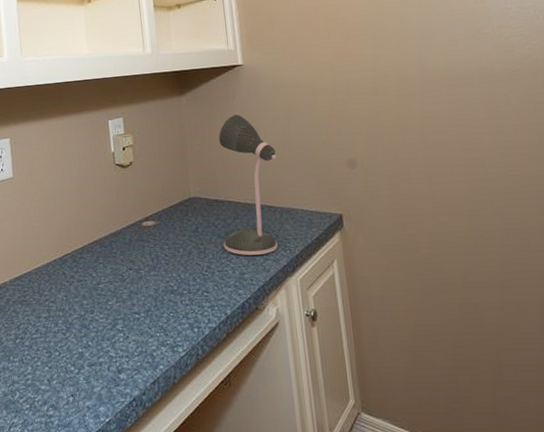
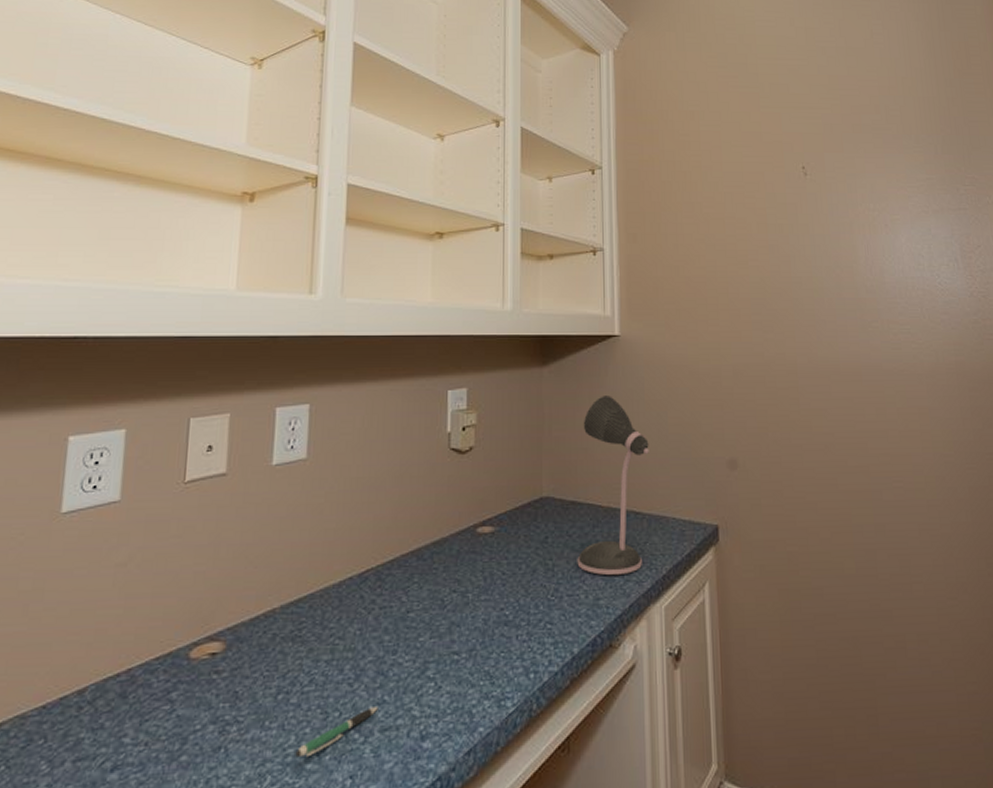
pen: none [33,349,86,382] -> present [295,707,379,758]

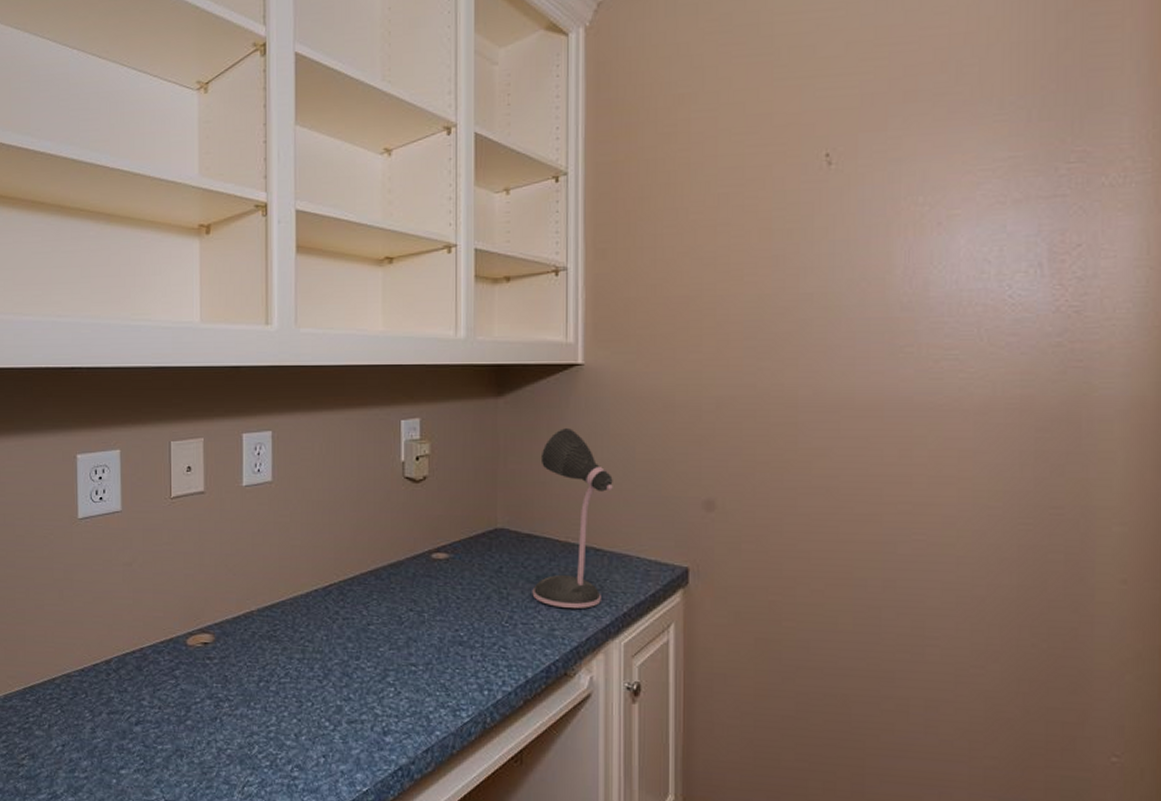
pen: present [295,707,379,758] -> none [276,702,345,736]

